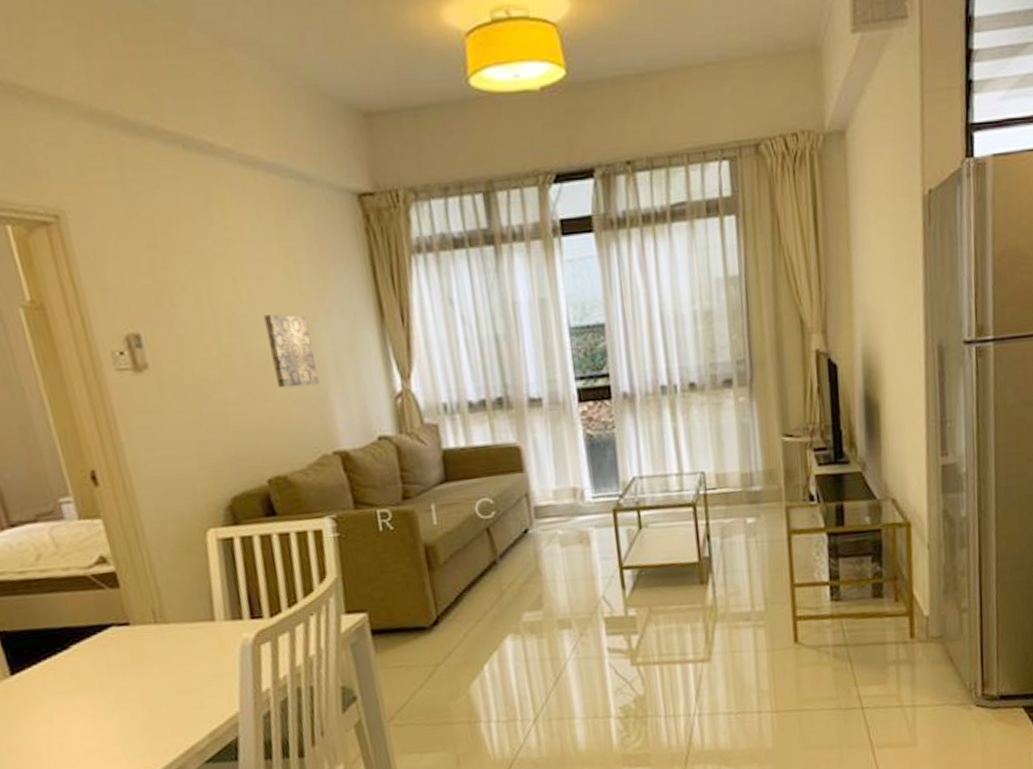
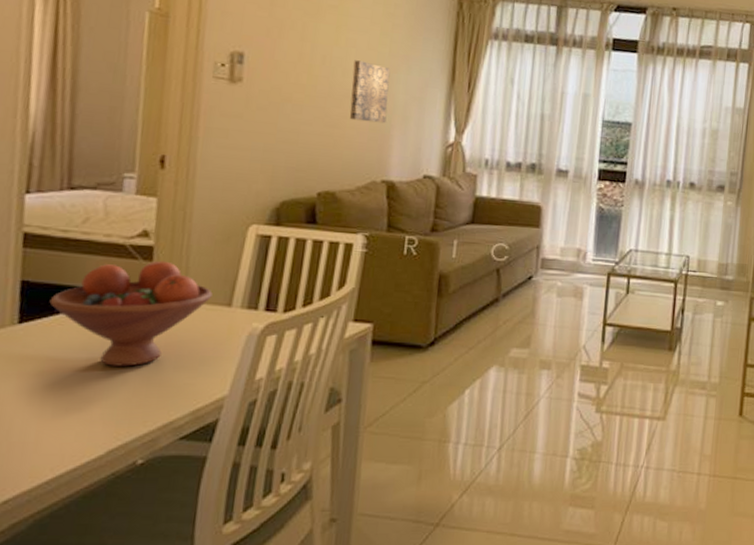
fruit bowl: none [32,585,192,703] -> present [49,260,213,367]

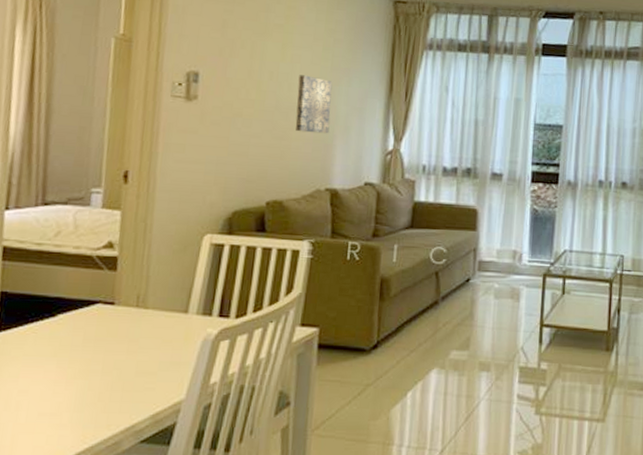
fruit bowl: present [49,260,213,367] -> none [24,270,171,372]

